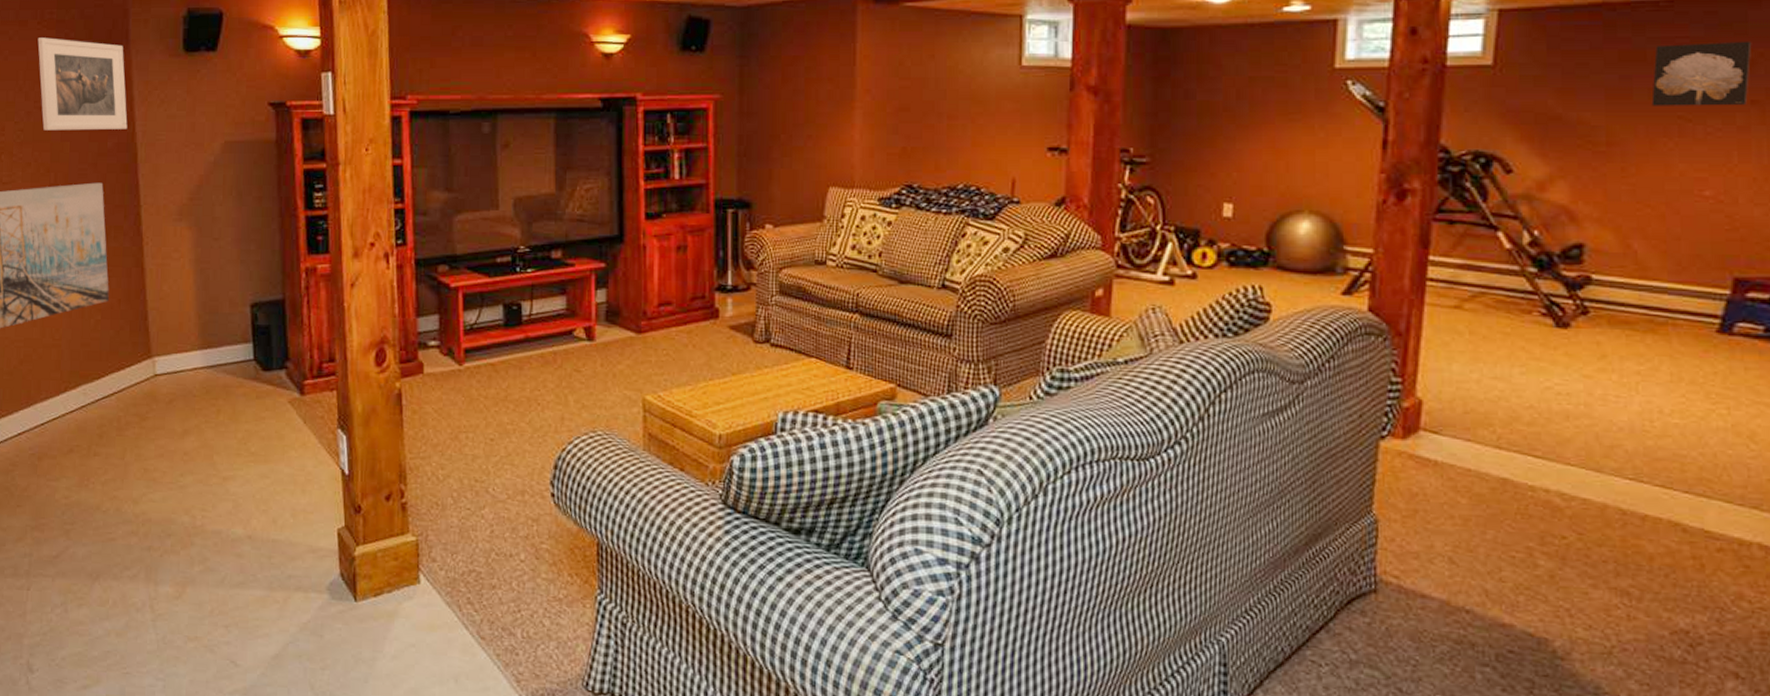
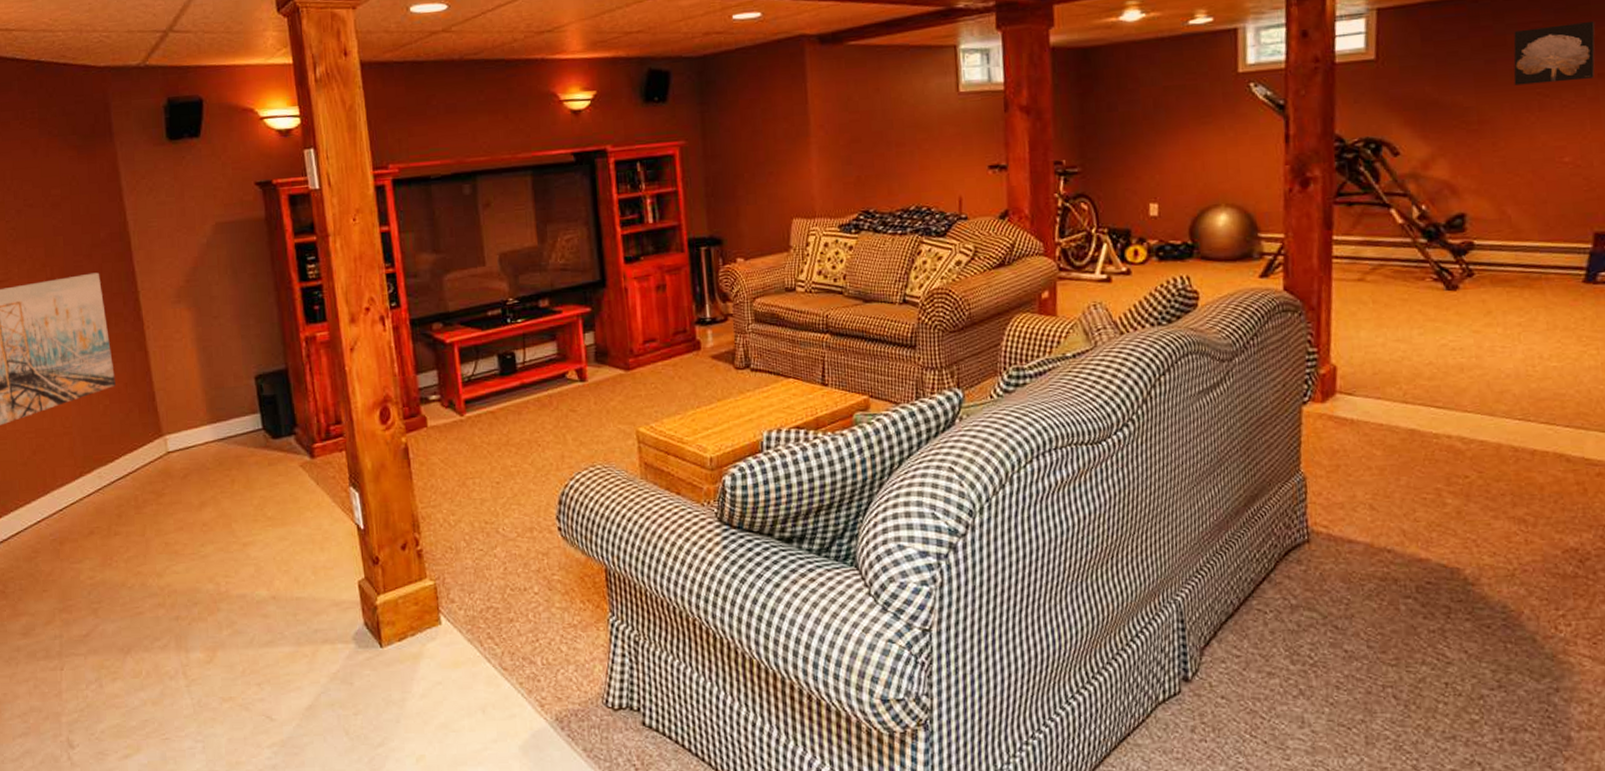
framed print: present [37,37,128,131] -> none [21,136,119,227]

